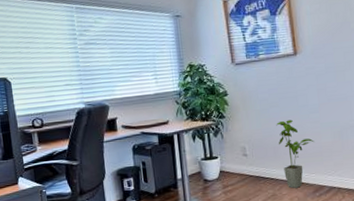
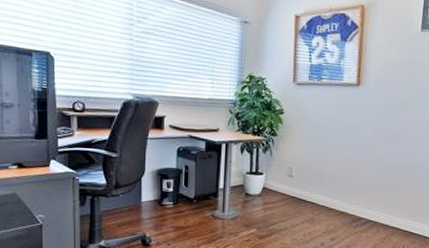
house plant: present [276,119,314,188] -> none [326,149,361,216]

